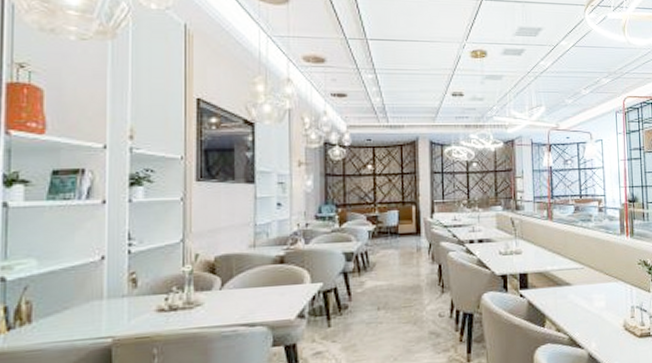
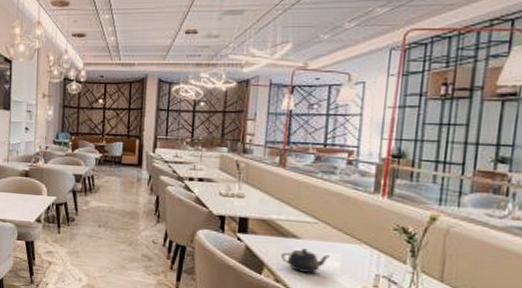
teapot: none [558,294,597,317] -> present [281,248,331,273]

